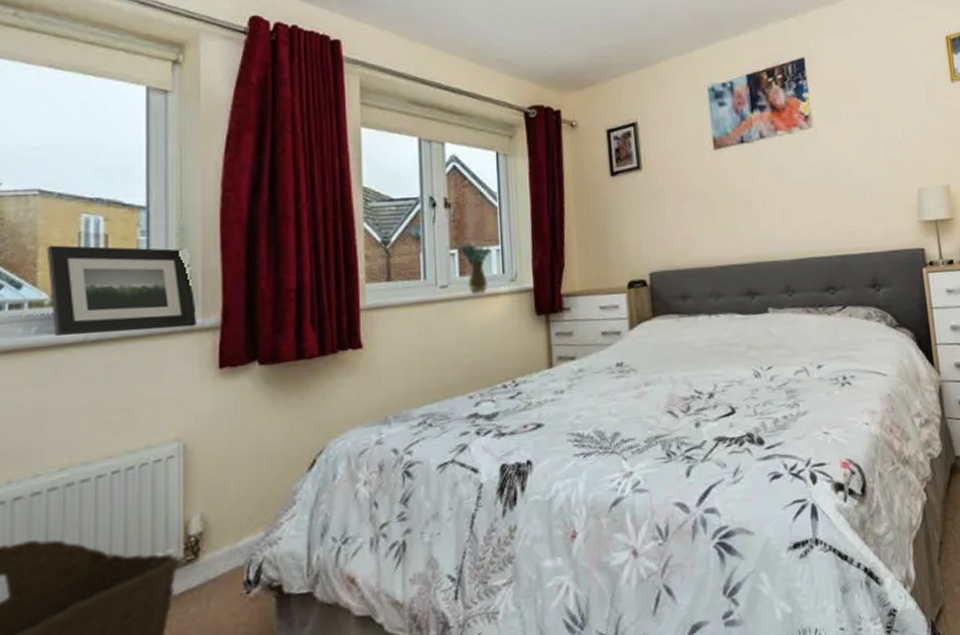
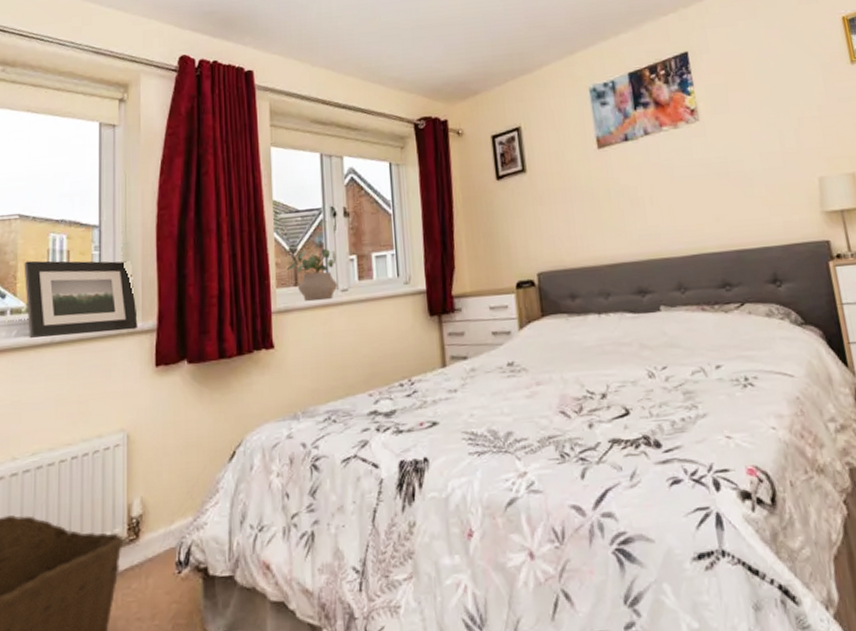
potted plant: none [378,241,437,299] -> present [286,248,338,302]
vase: present [459,242,491,295] -> none [357,248,386,298]

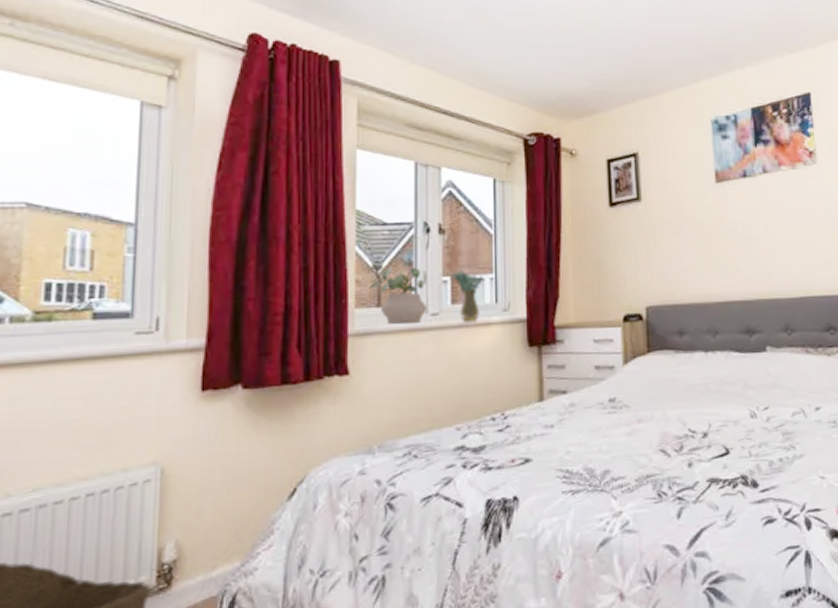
picture frame: present [24,260,138,339] -> none [30,259,181,354]
vase: none [357,248,386,298] -> present [451,270,484,324]

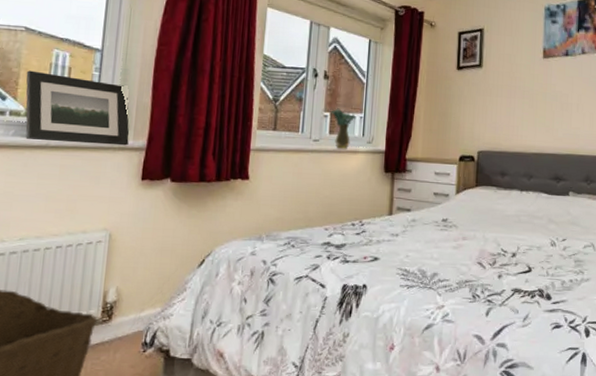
picture frame: none [30,259,181,354] -> present [25,70,129,146]
potted plant: present [368,267,428,325] -> none [268,101,313,147]

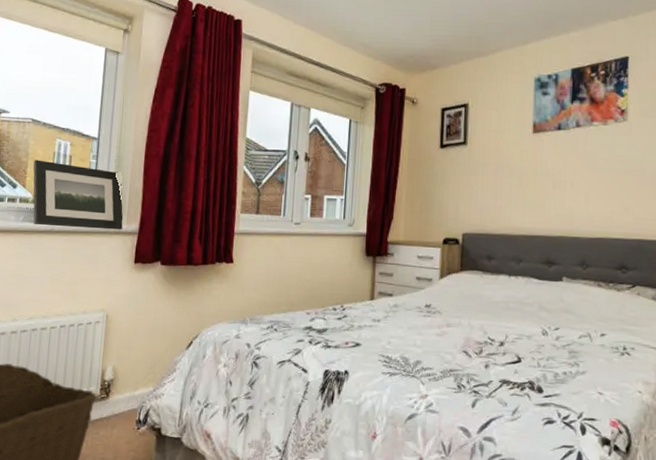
vase: present [331,108,356,150] -> none [312,190,336,233]

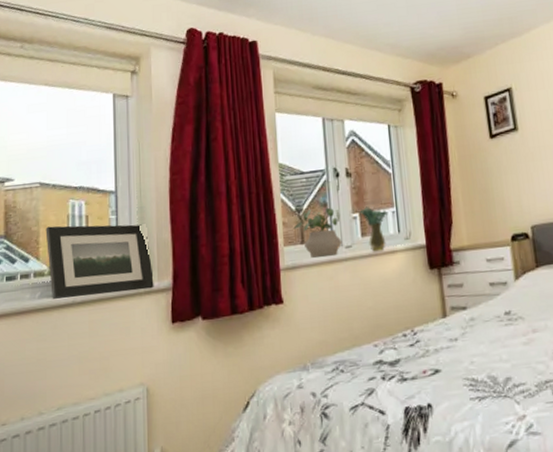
potted plant: none [251,184,294,230] -> present [293,207,343,259]
vase: none [312,190,336,233] -> present [359,206,387,253]

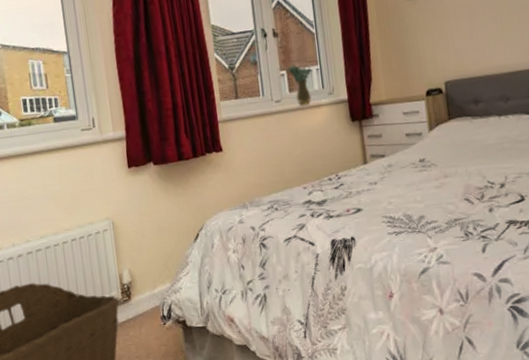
picture frame: present [45,224,154,300] -> none [11,82,110,148]
potted plant: present [293,207,343,259] -> none [227,65,272,112]

